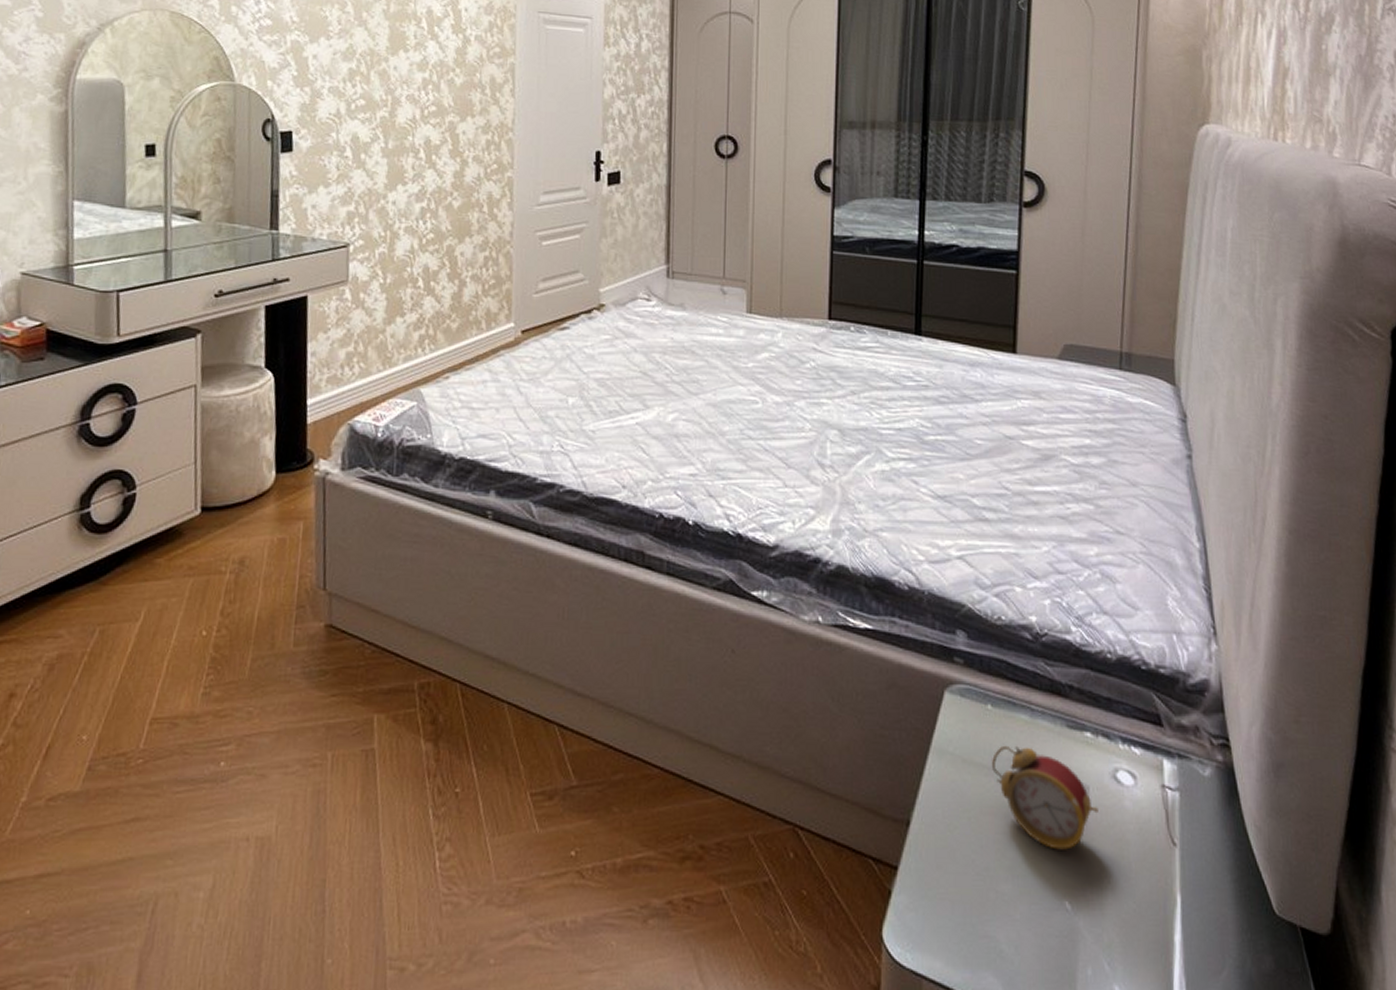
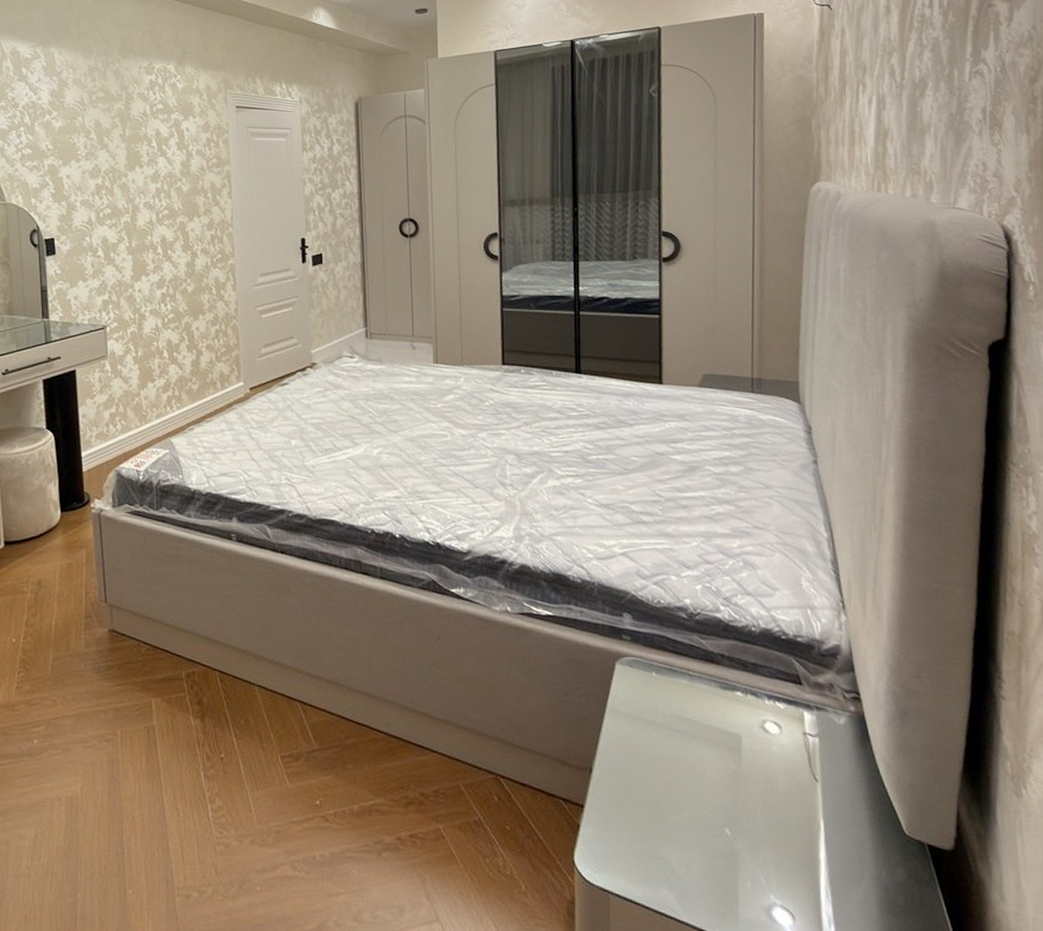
alarm clock: present [991,745,1098,850] -> none [657,704,750,788]

